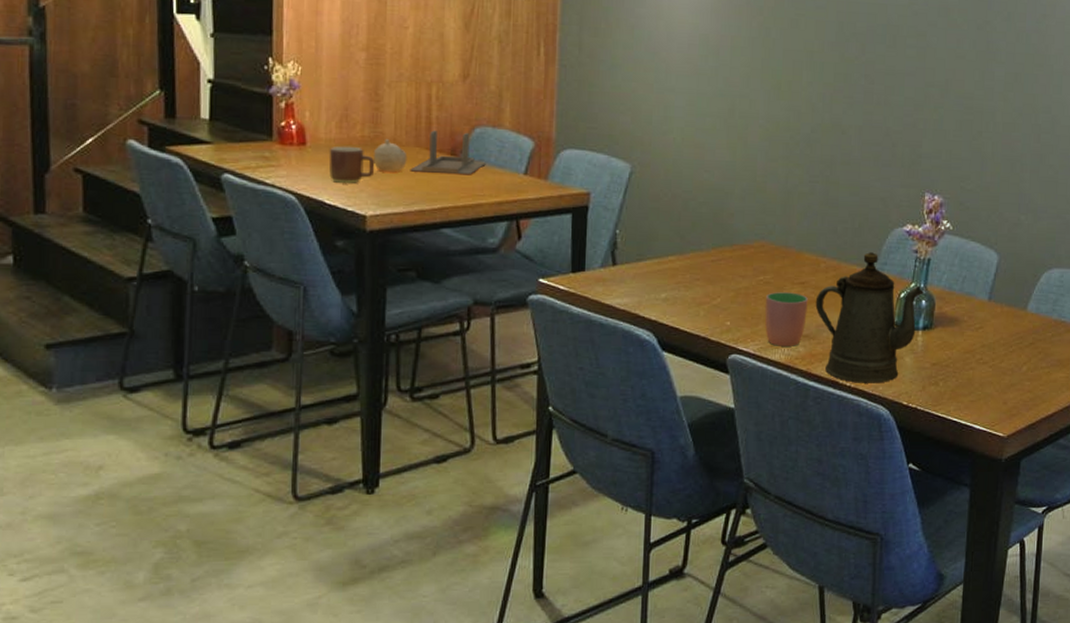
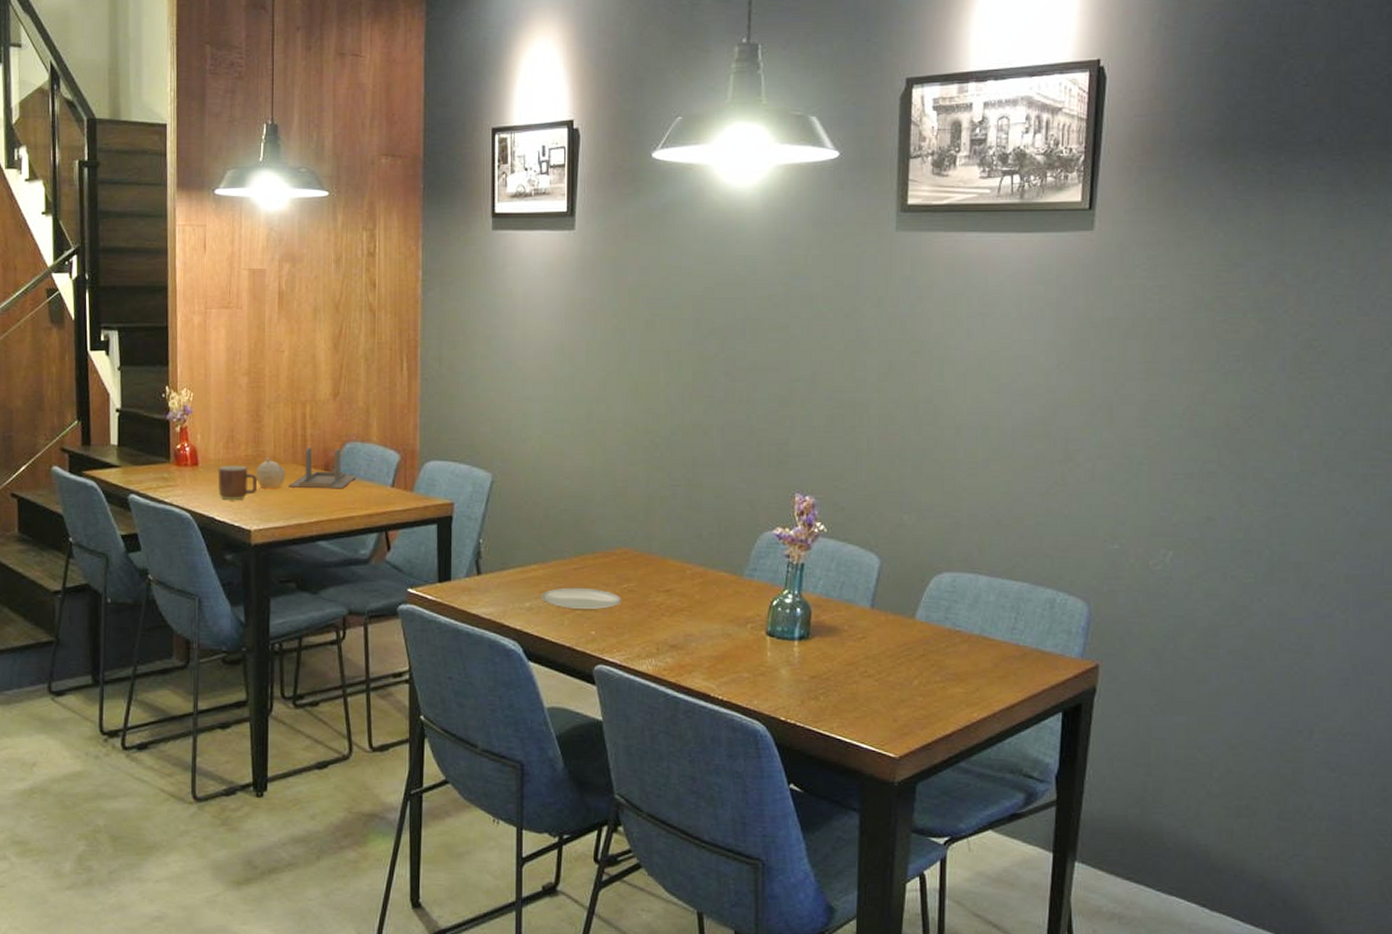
plate: none [677,279,757,303] -> present [540,587,622,611]
cup: present [764,292,808,346] -> none [630,600,674,657]
coffee pot: present [815,252,924,383] -> none [682,558,798,697]

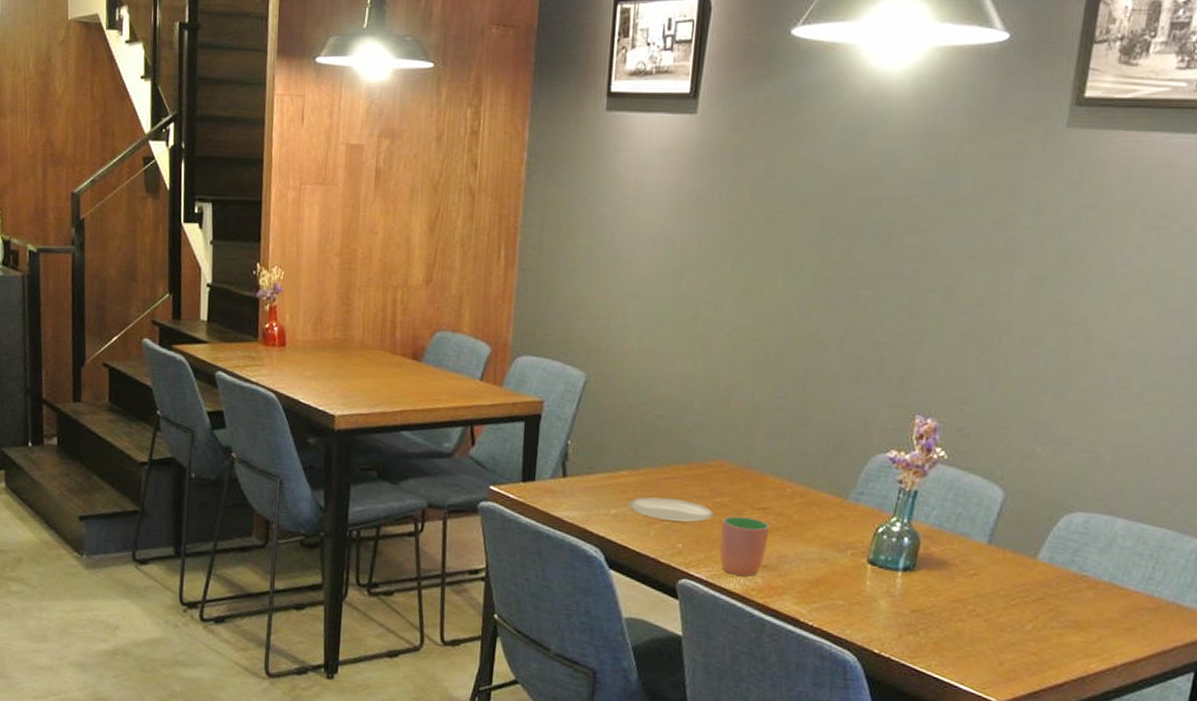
mug: present [217,465,258,500] -> none [304,347,344,384]
sugar bowl: present [255,457,286,489] -> none [342,342,373,375]
napkin holder: present [288,447,356,489] -> none [375,334,444,380]
cup: none [630,600,674,657] -> present [719,516,770,577]

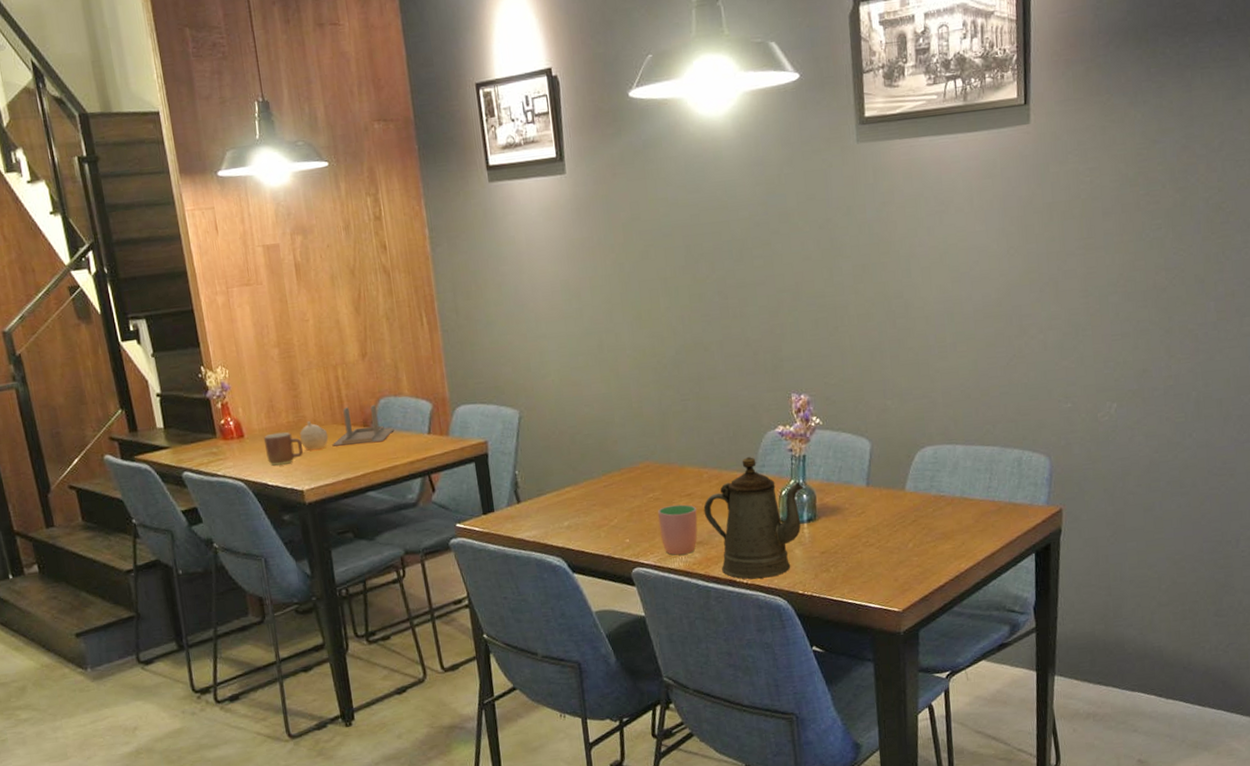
mug: none [304,347,344,384] -> present [263,431,304,466]
sugar bowl: none [342,342,373,375] -> present [299,421,329,451]
napkin holder: none [375,334,444,380] -> present [332,404,394,447]
plate: present [627,497,714,524] -> none [577,501,650,524]
coffee pot: none [777,479,907,626] -> present [703,457,803,579]

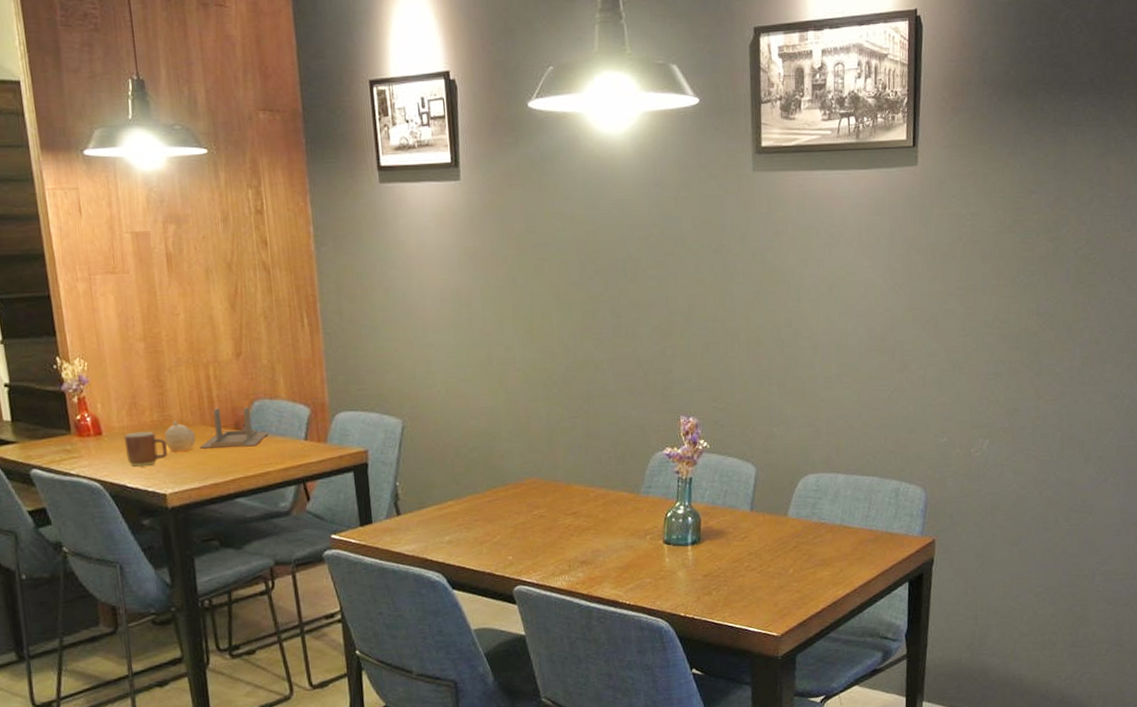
cup: present [657,504,698,555] -> none [542,523,583,574]
coffee pot: present [703,457,803,579] -> none [588,477,689,601]

